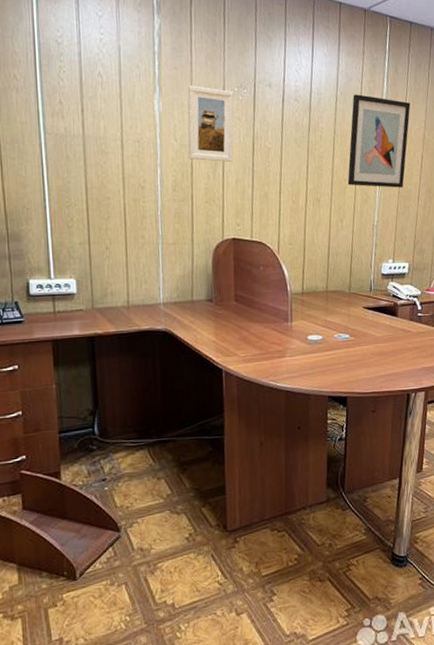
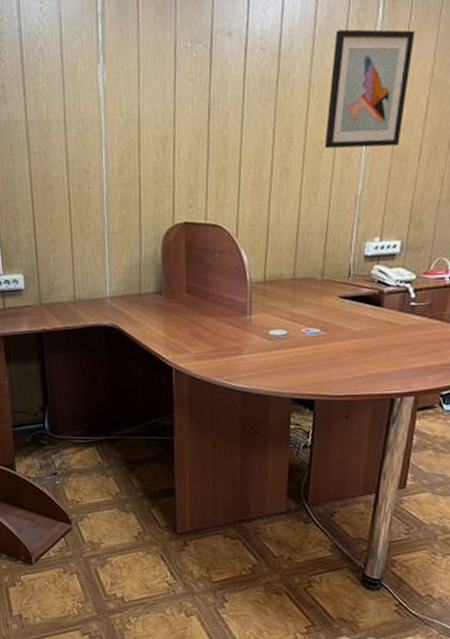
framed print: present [187,85,234,162] -> none [134,47,187,136]

